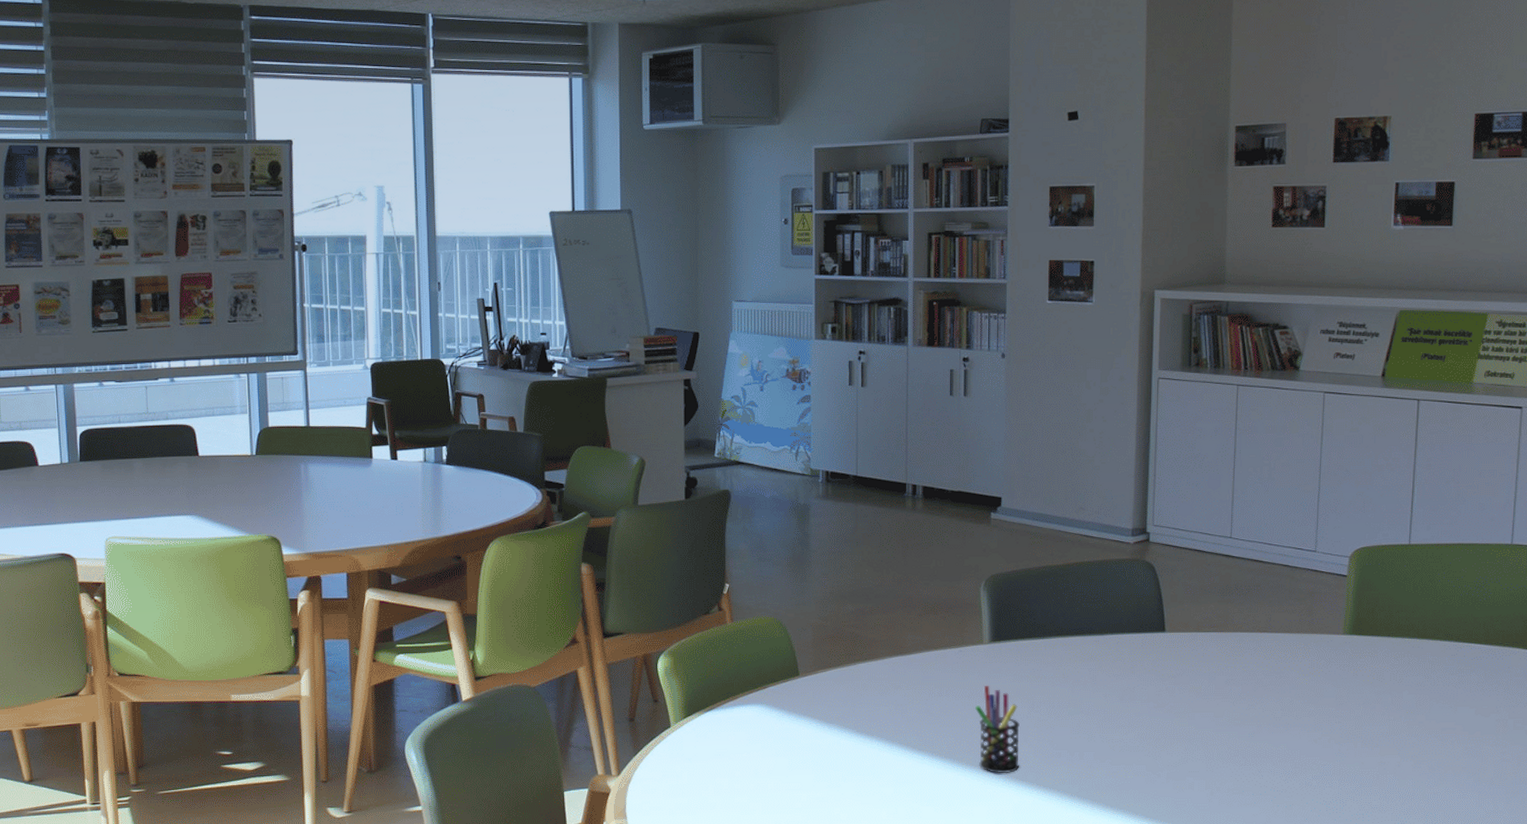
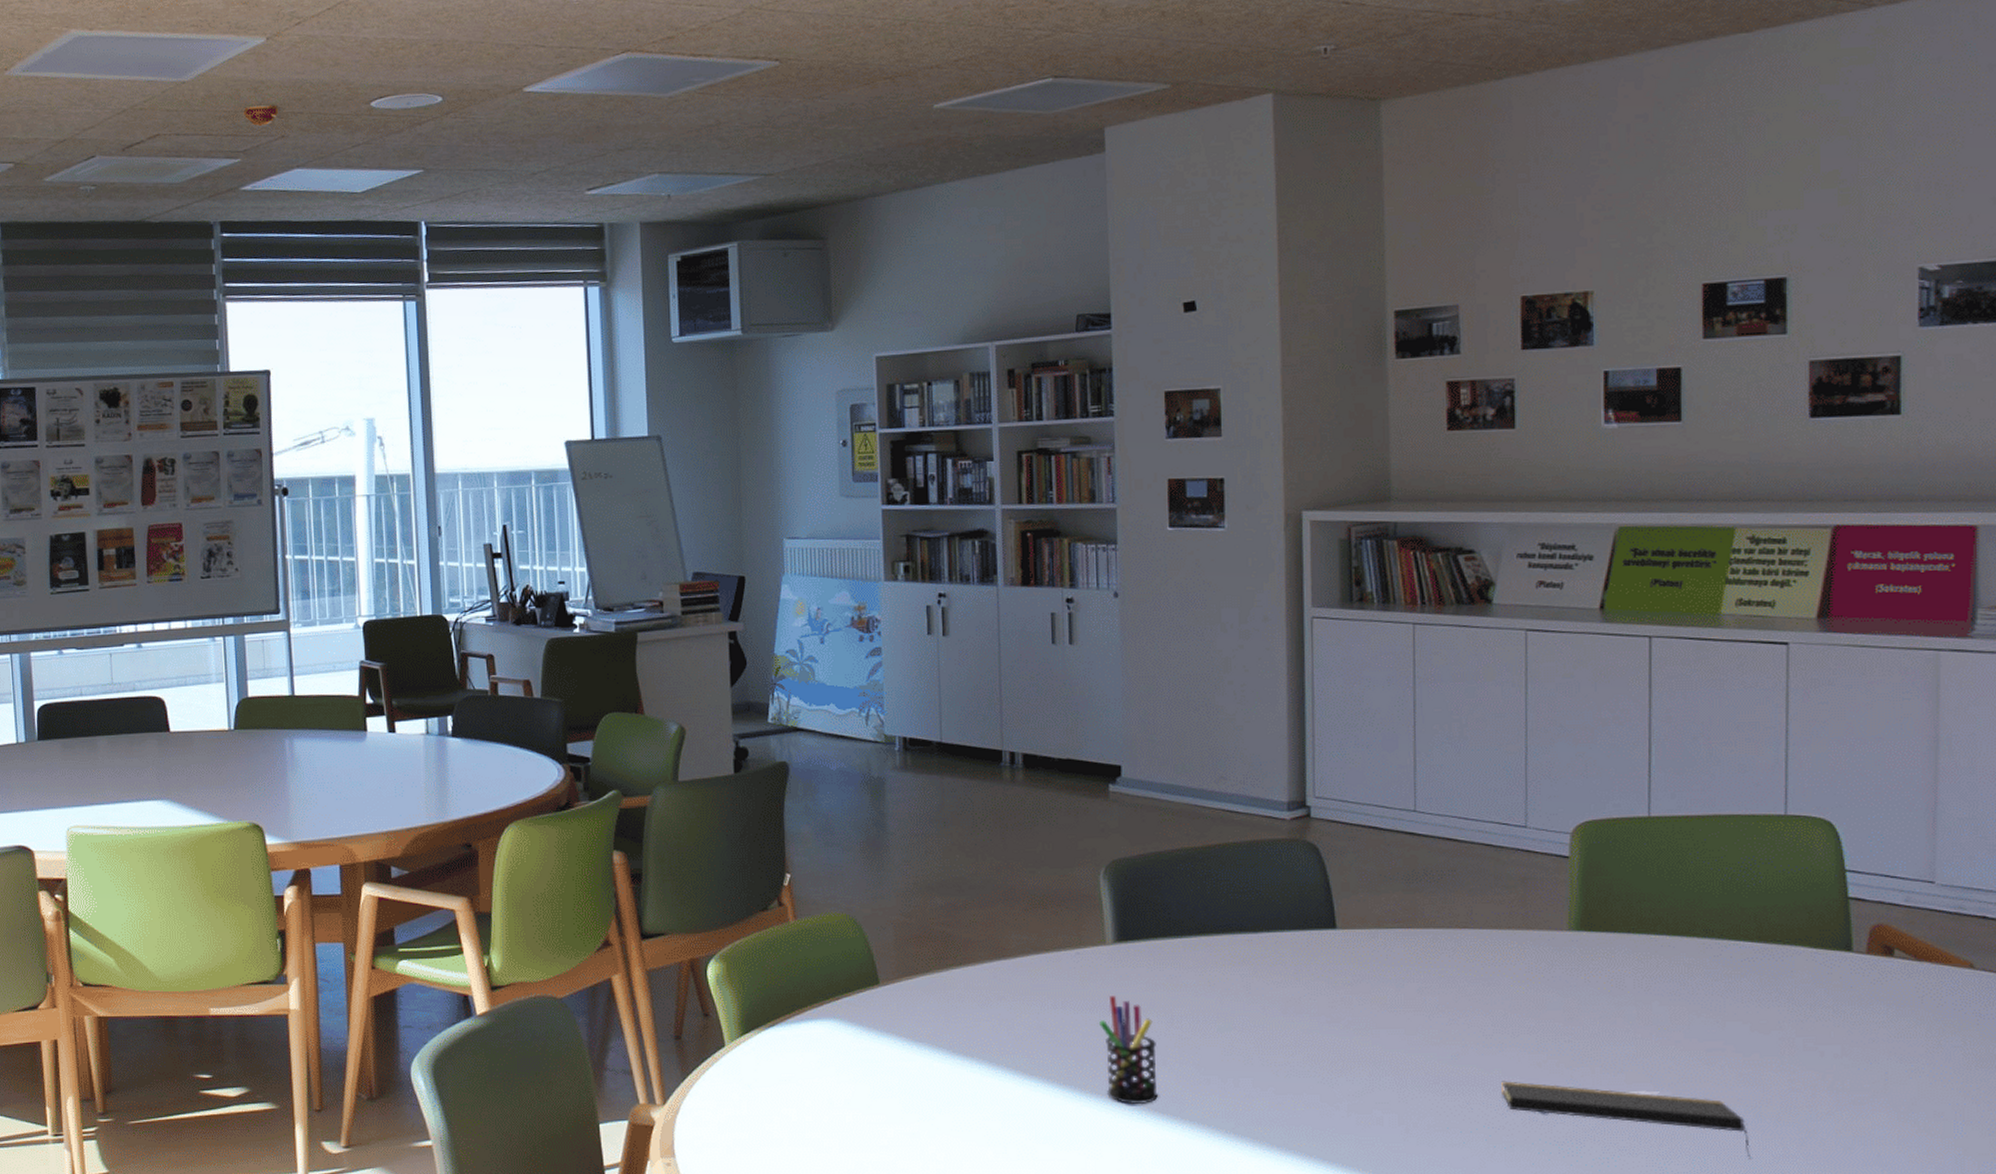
notepad: none [1286,754,1469,814] -> present [1501,1081,1750,1159]

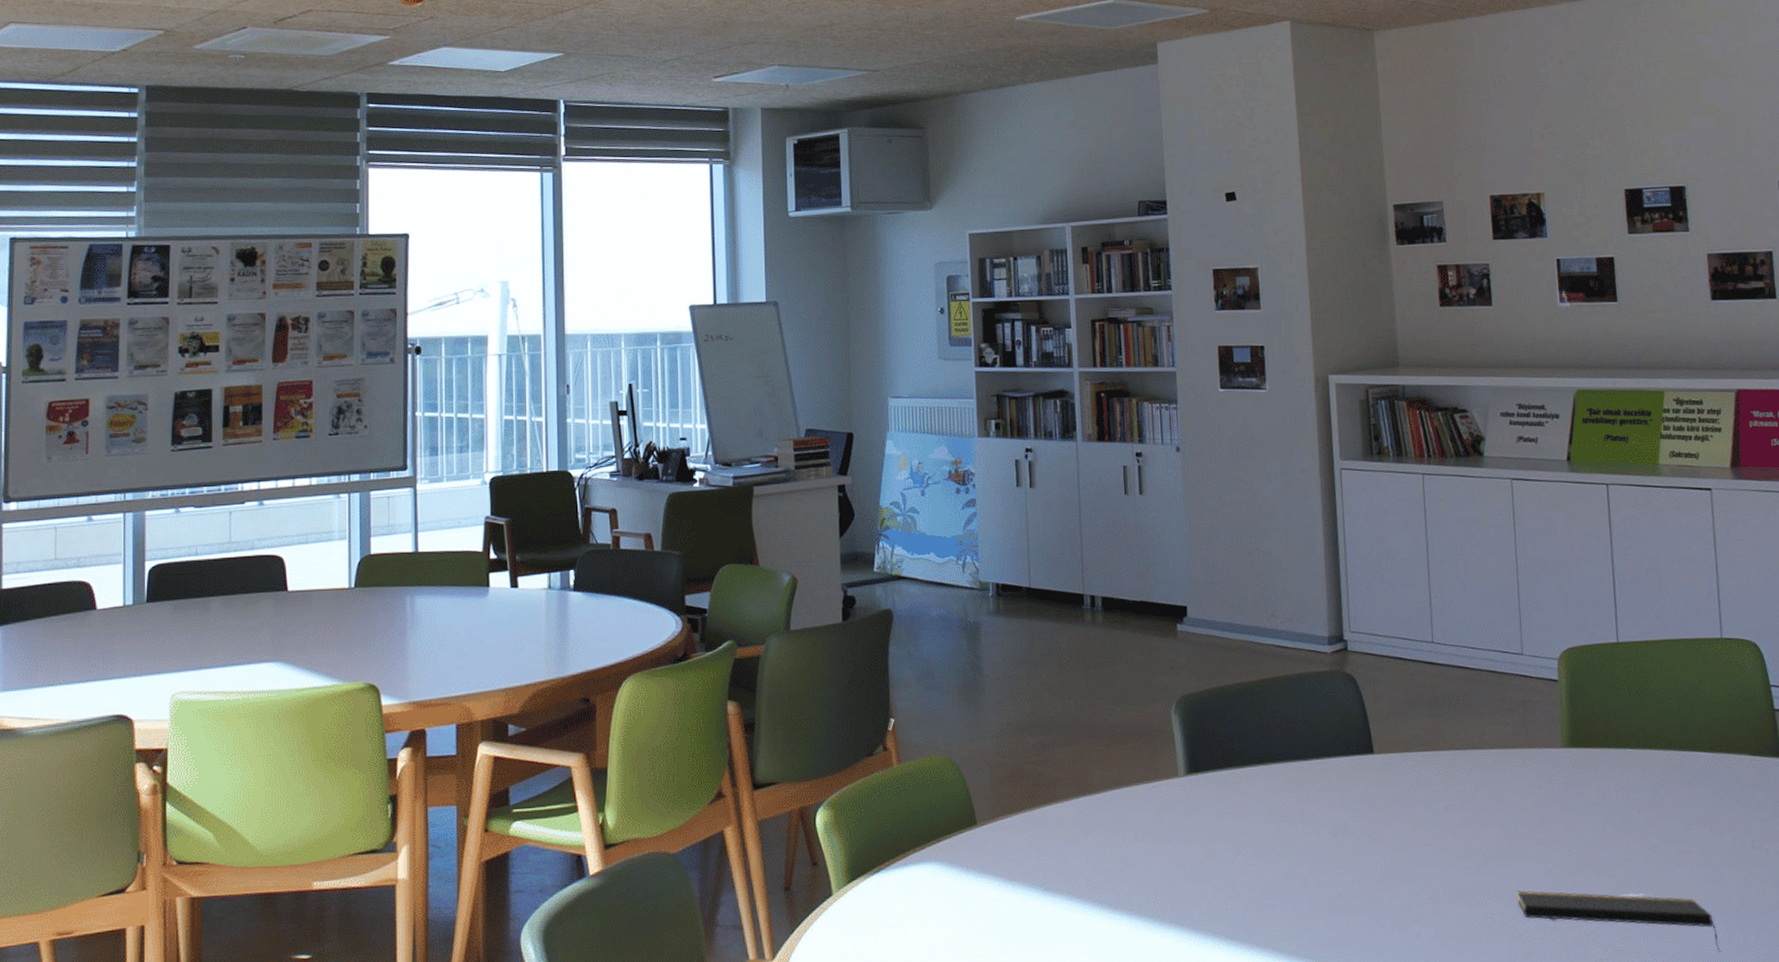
pen holder: present [1099,996,1158,1105] -> none [1175,826,1228,932]

